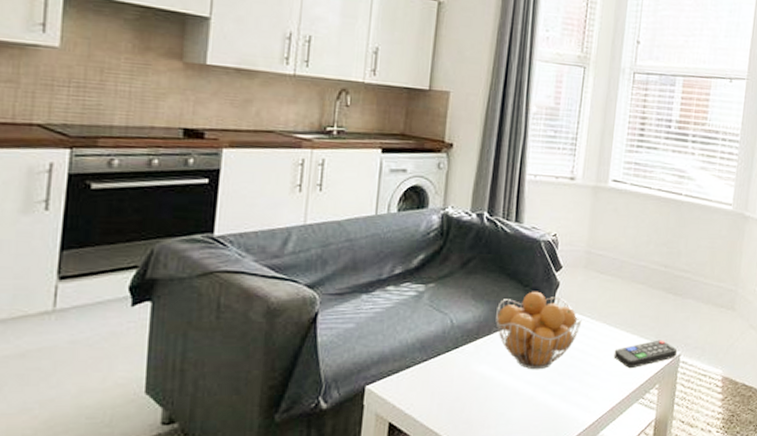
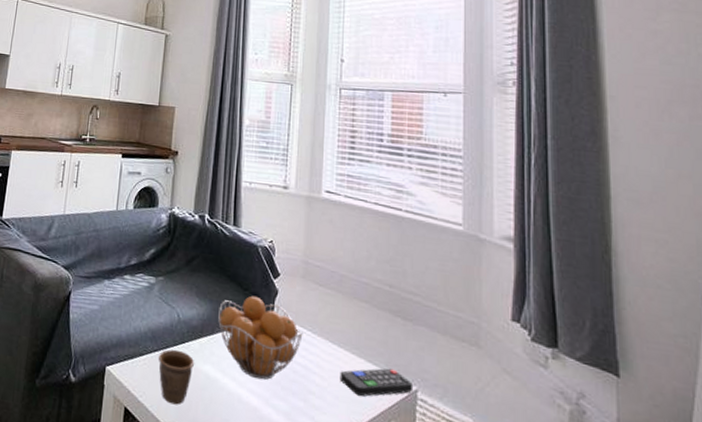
mug: none [427,356,470,410] -> present [158,349,195,405]

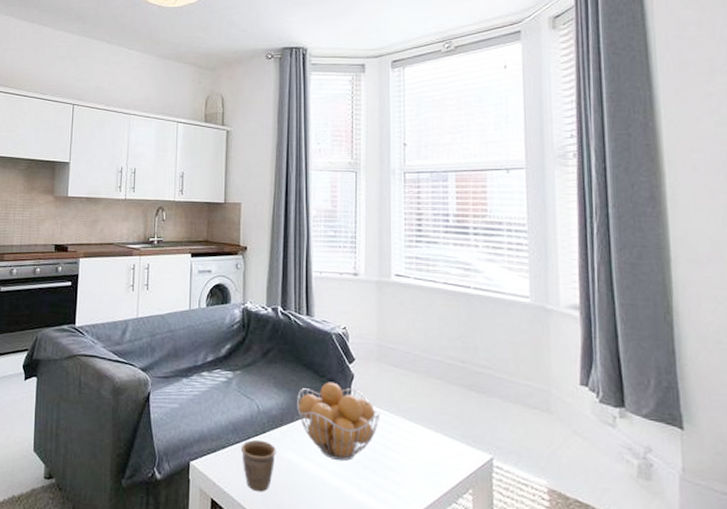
remote control: present [340,368,414,397] -> none [418,440,489,468]

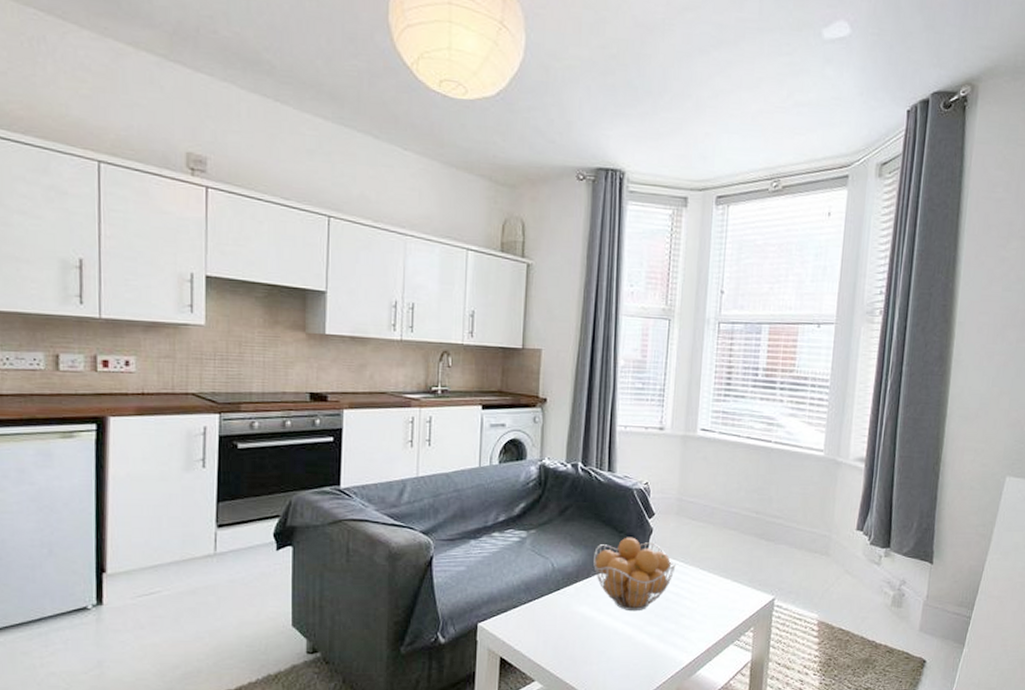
mug: present [240,439,277,492] -> none [532,597,571,647]

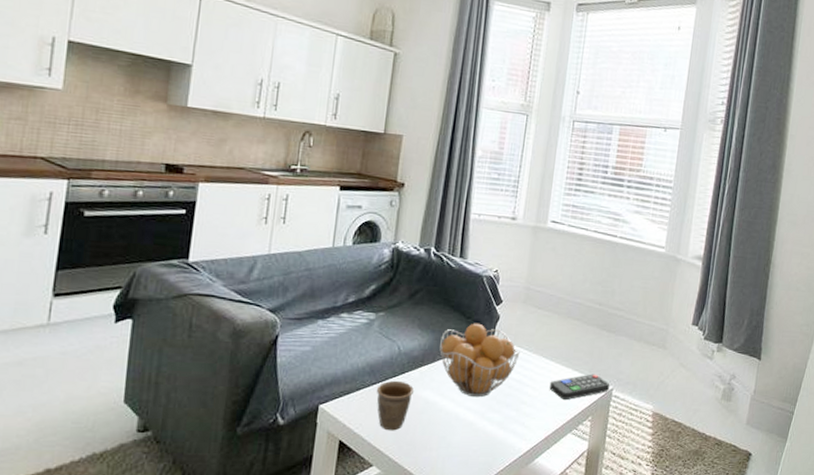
mug: none [532,597,571,647] -> present [376,380,415,431]
remote control: none [708,584,772,611] -> present [549,374,610,400]

